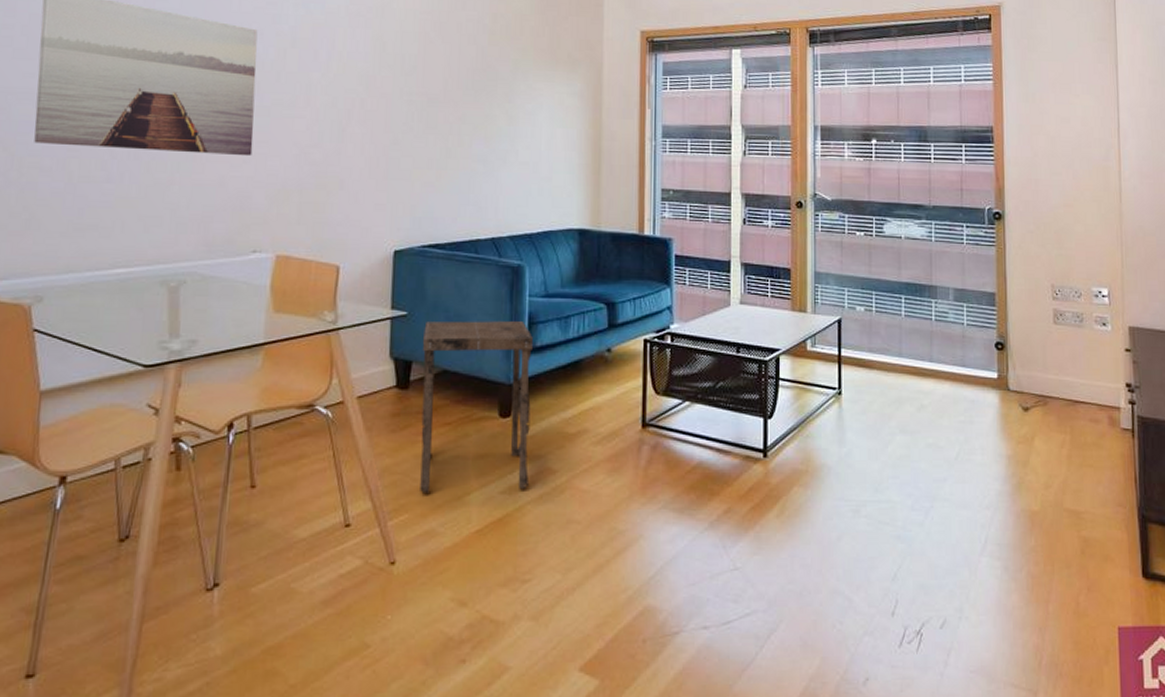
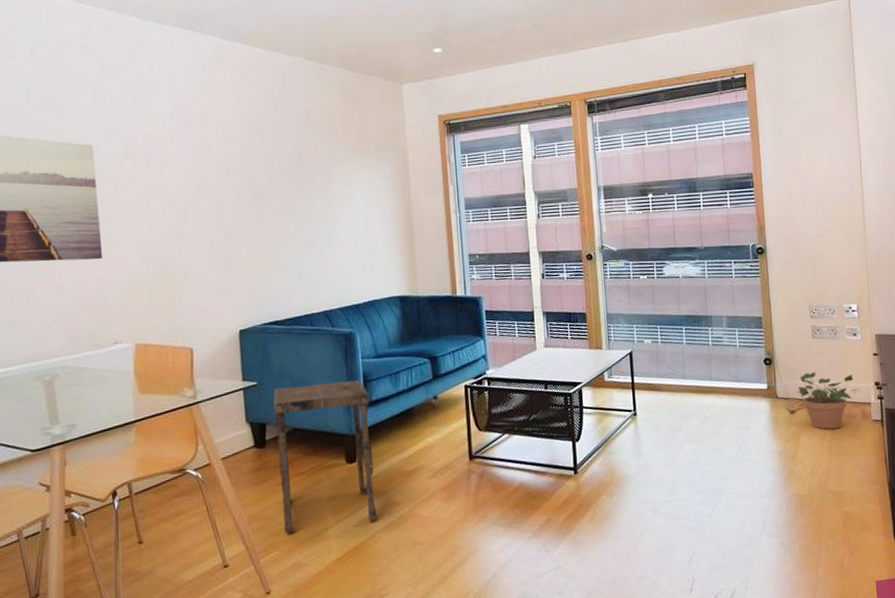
potted plant: none [1033,364,1109,434] -> present [797,372,861,430]

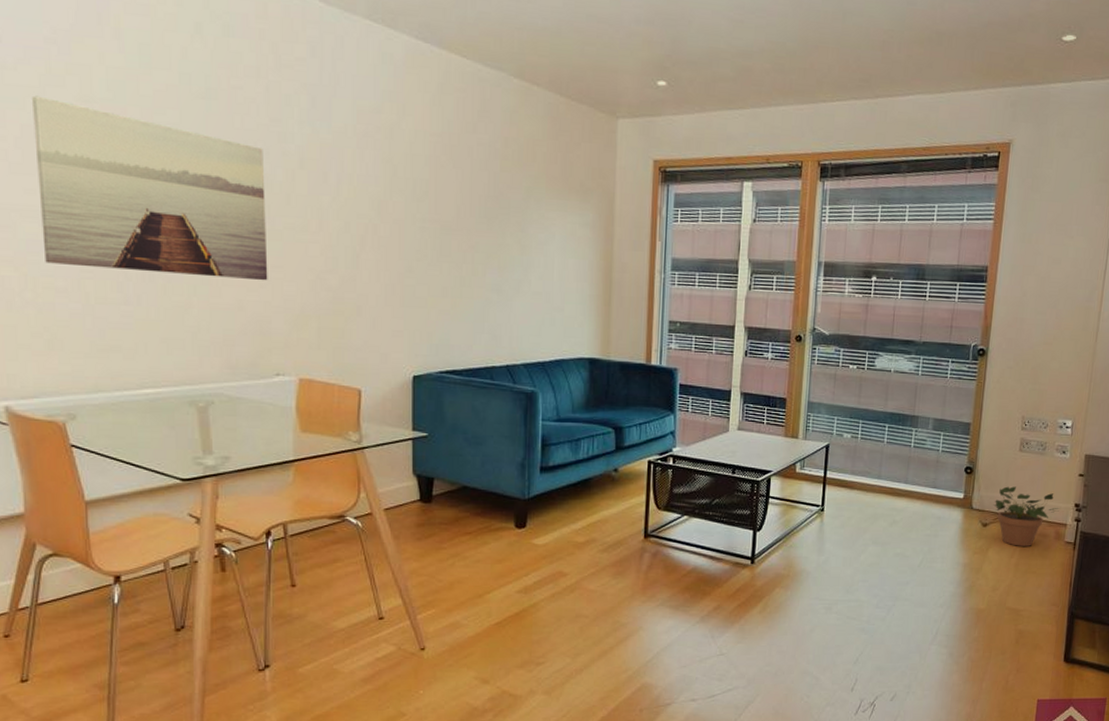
side table: present [272,380,377,533] -> none [442,442,547,592]

